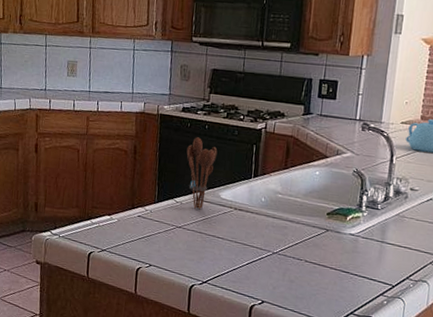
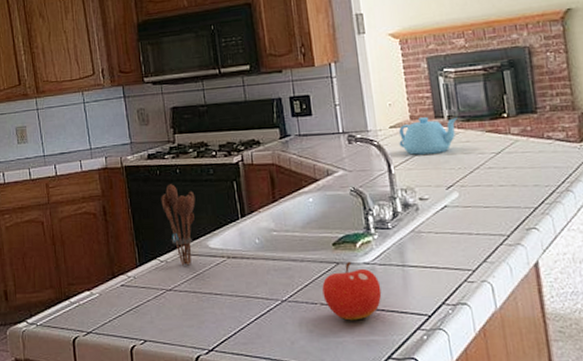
fruit: none [308,230,359,279] -> present [322,261,382,321]

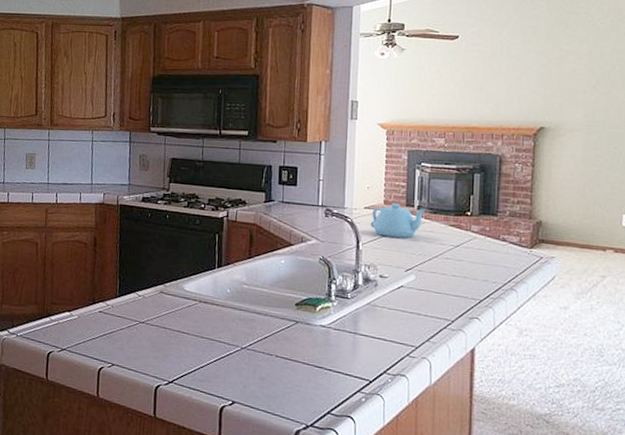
utensil holder: present [161,184,196,266] -> none [147,227,179,303]
fruit: present [322,261,382,321] -> none [279,322,332,376]

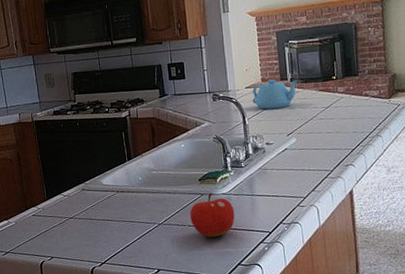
fruit: none [279,322,332,376] -> present [190,193,235,238]

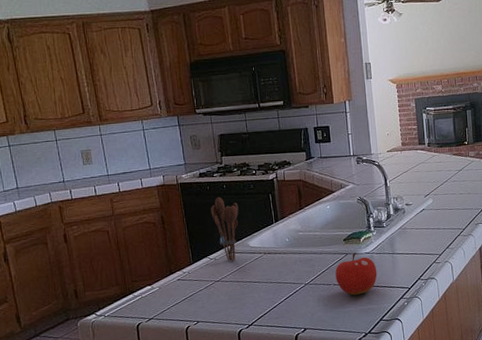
utensil holder: none [64,135,92,199] -> present [210,197,239,262]
teapot: present [252,80,298,110] -> none [393,144,434,172]

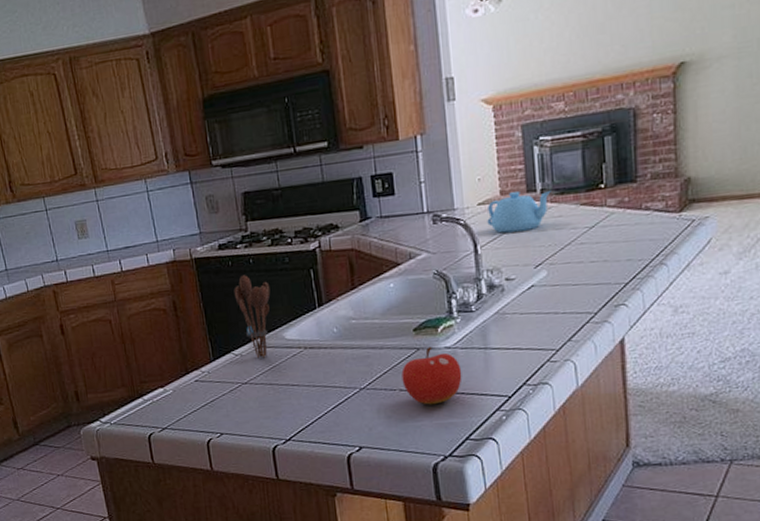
teapot: none [393,144,434,172] -> present [487,191,551,233]

